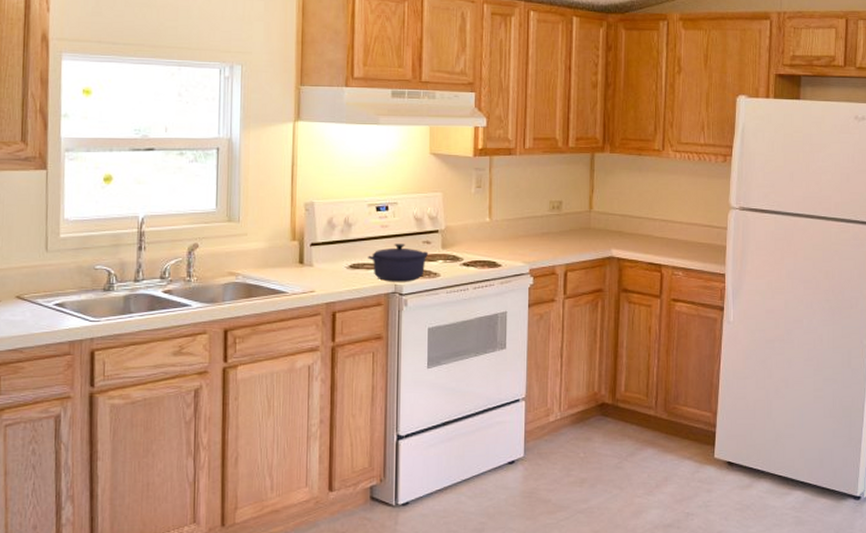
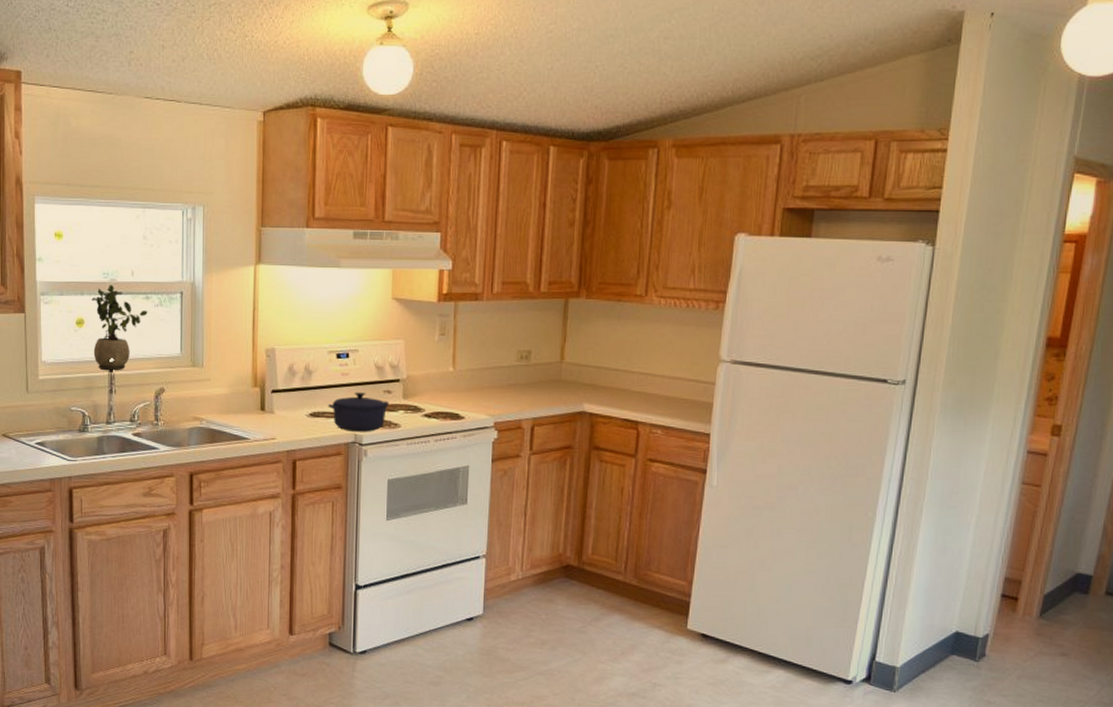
potted plant: none [121,141,182,228] -> present [91,285,148,371]

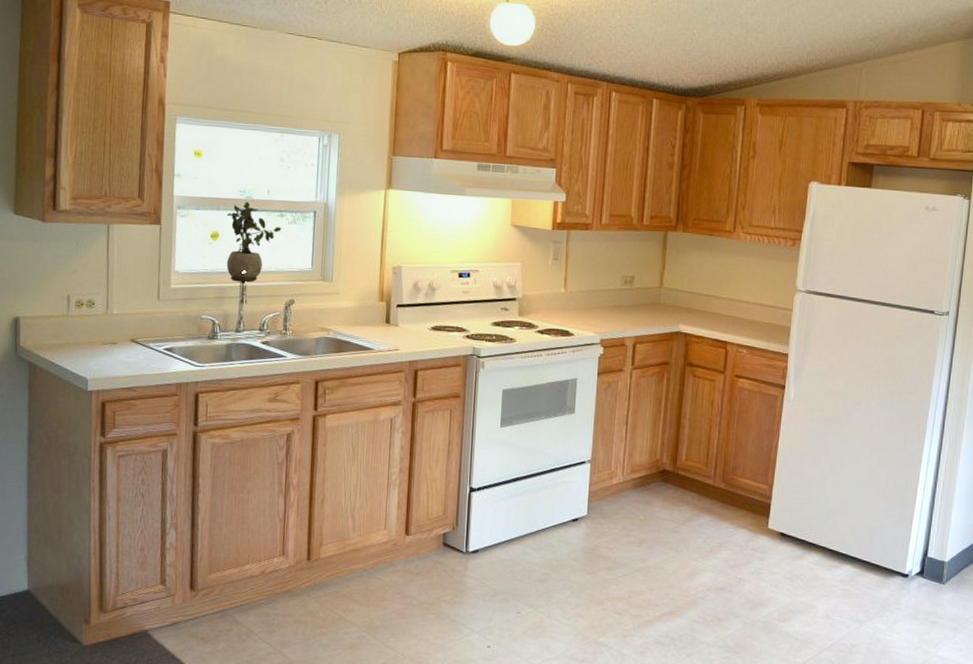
cooking pot: present [328,391,390,433] -> none [449,308,506,347]

